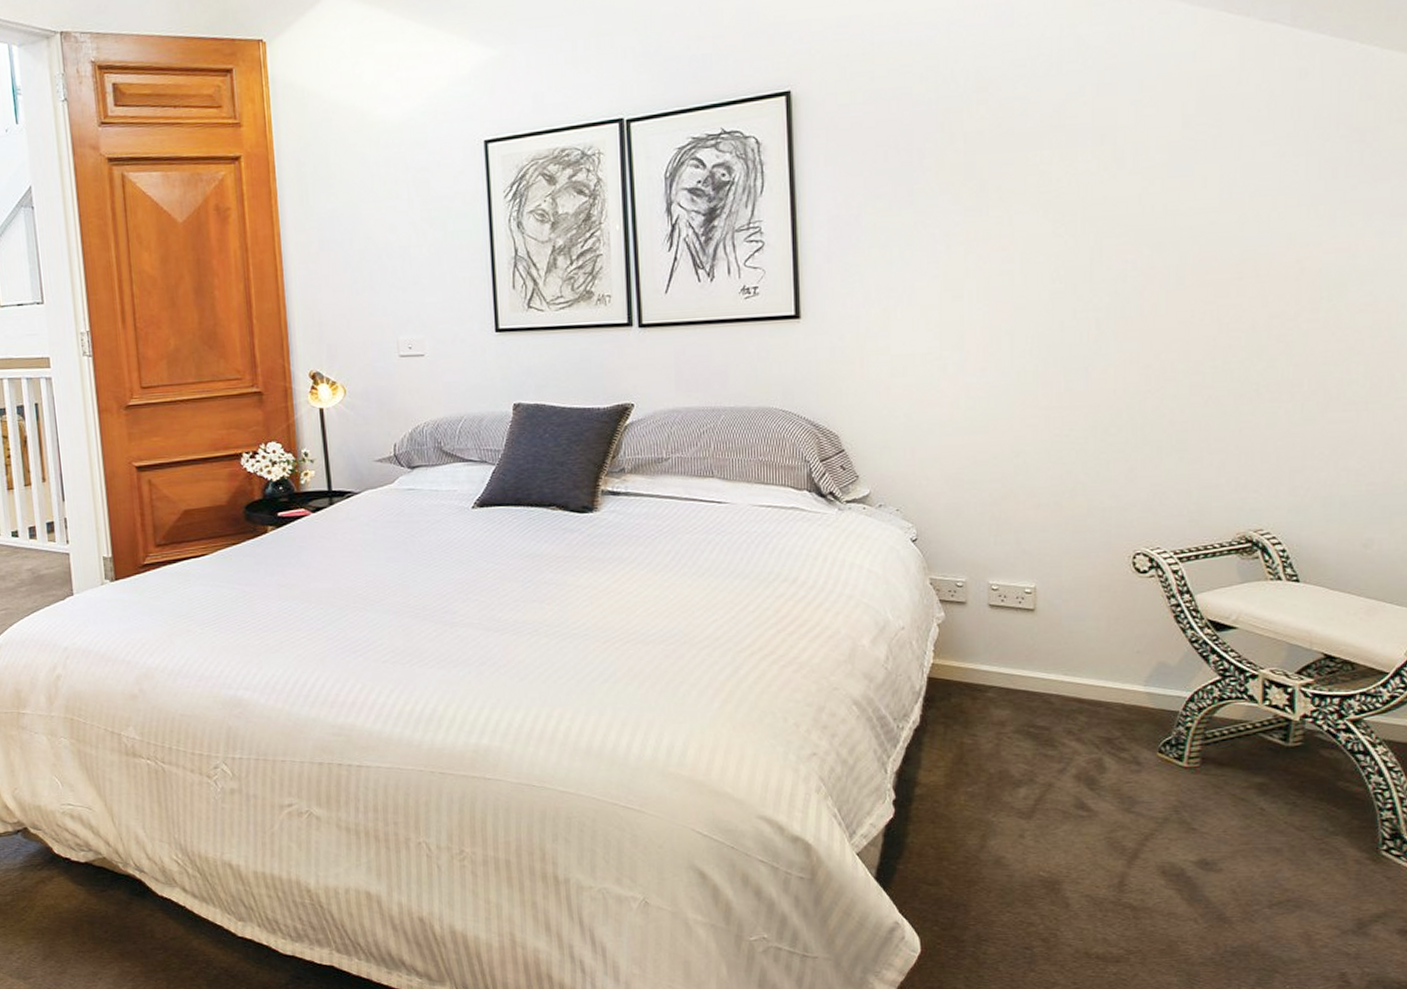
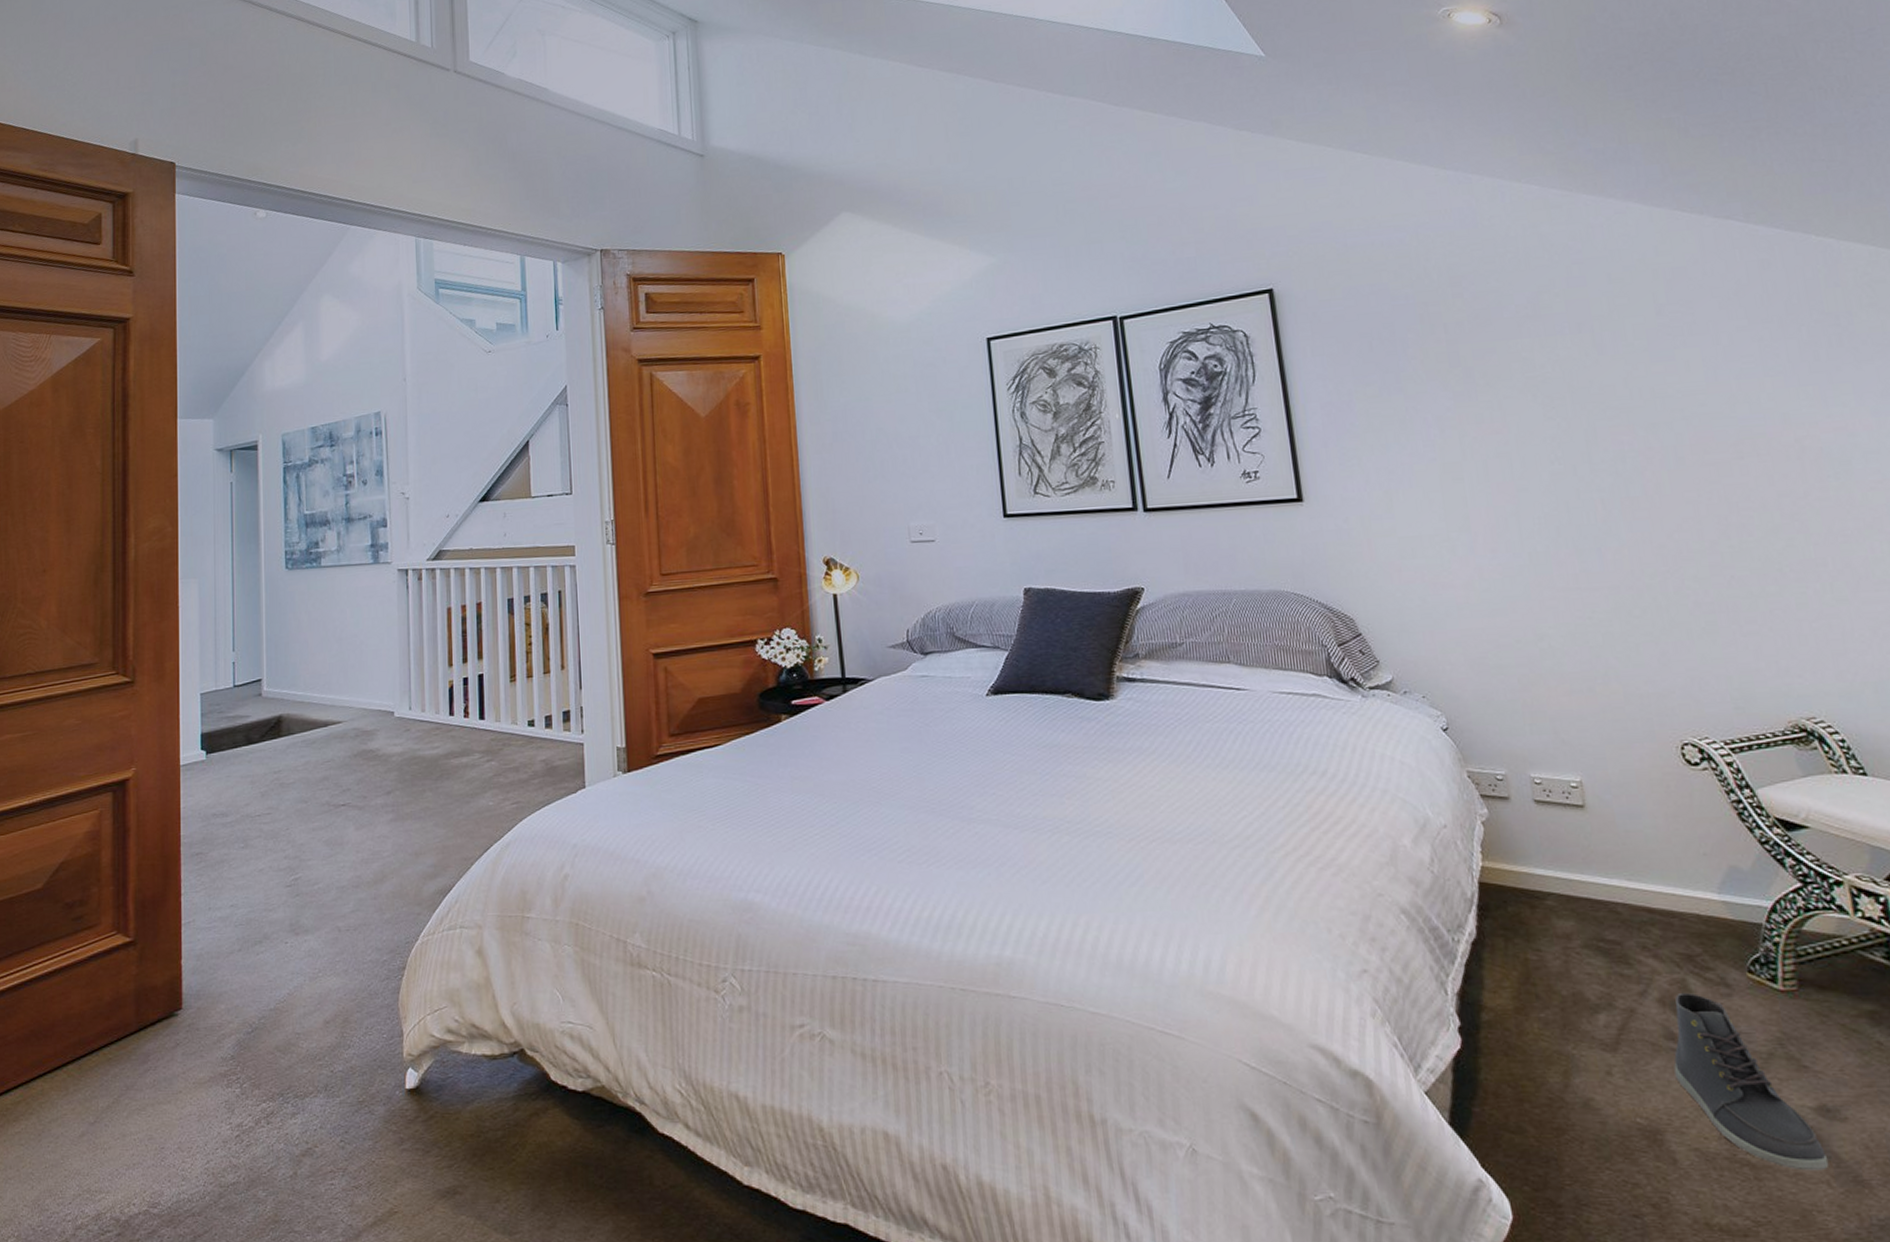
sneaker: none [1079,769,1199,911] -> present [1673,992,1829,1171]

